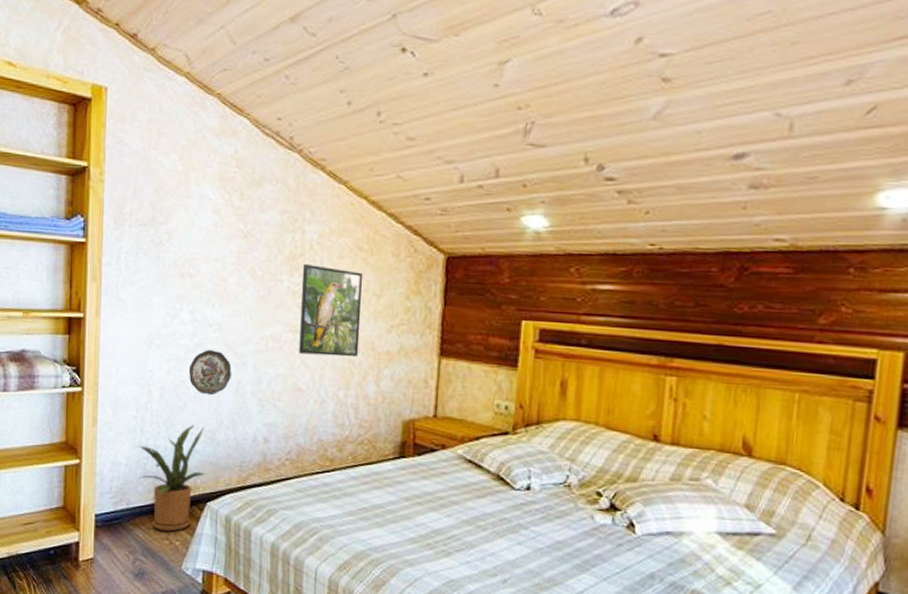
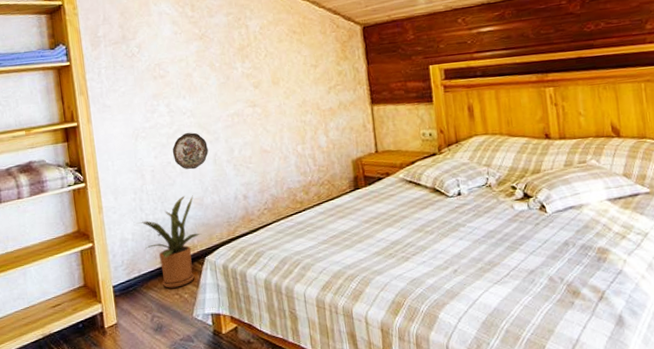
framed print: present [299,264,363,357] -> none [252,50,308,123]

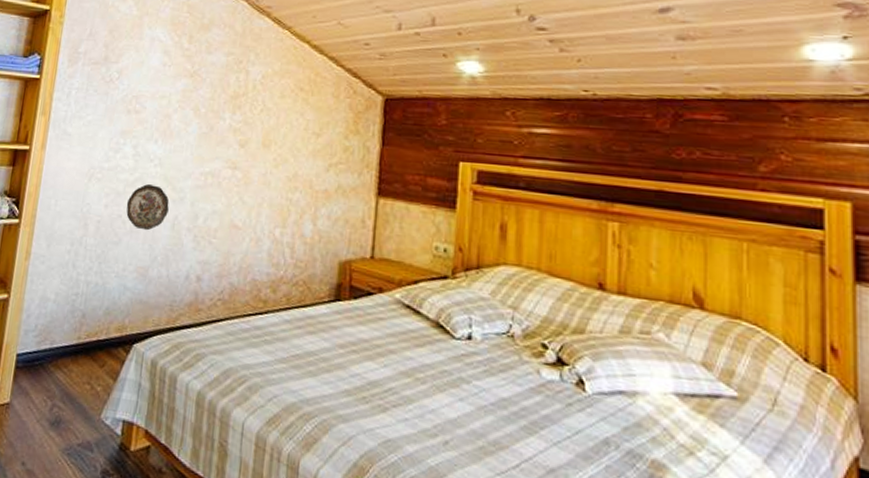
house plant: present [137,195,201,288] -> none [64,260,138,375]

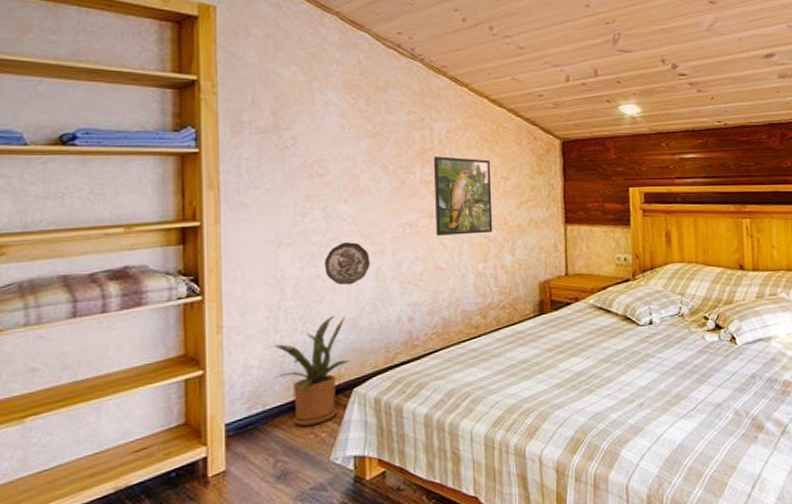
house plant: none [64,260,138,375] -> present [267,315,351,426]
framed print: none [237,103,304,195] -> present [434,157,493,236]

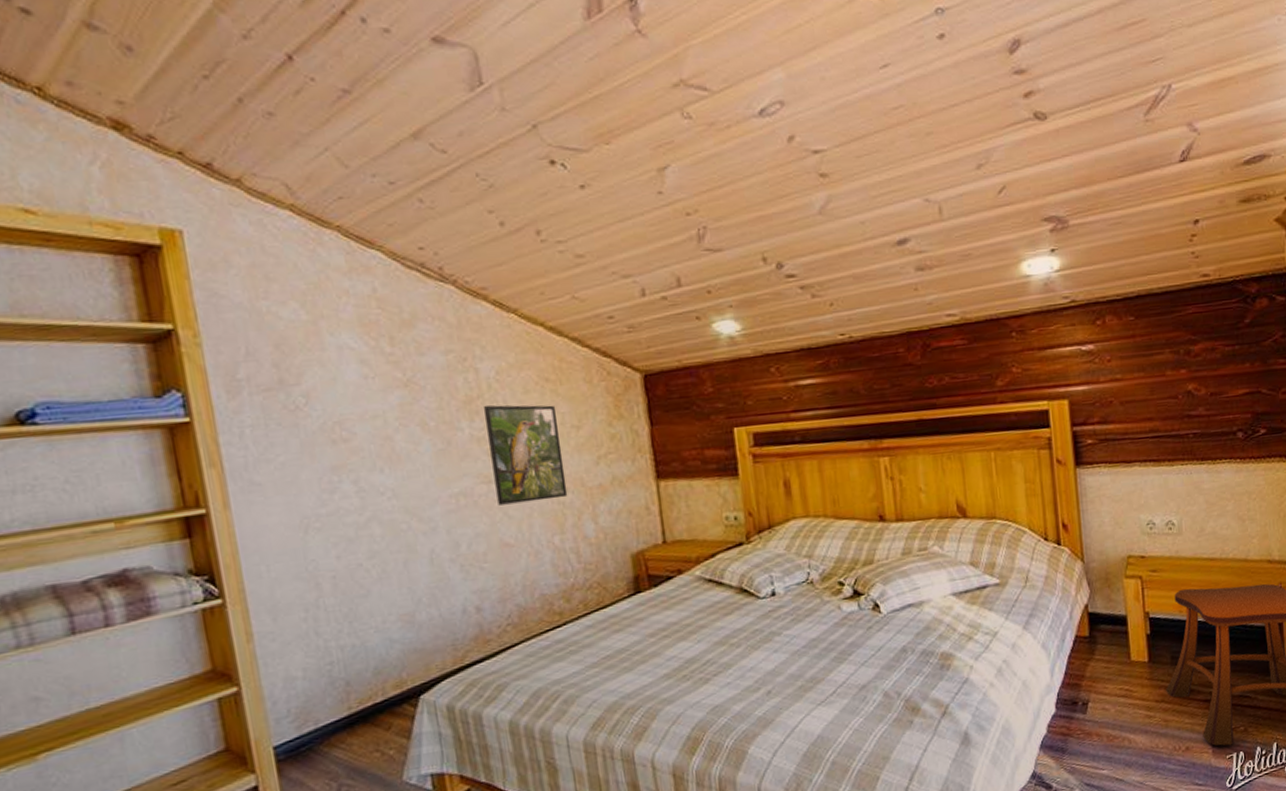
house plant: present [267,315,351,426] -> none [310,610,412,744]
decorative plate: present [324,242,370,285] -> none [364,520,421,574]

